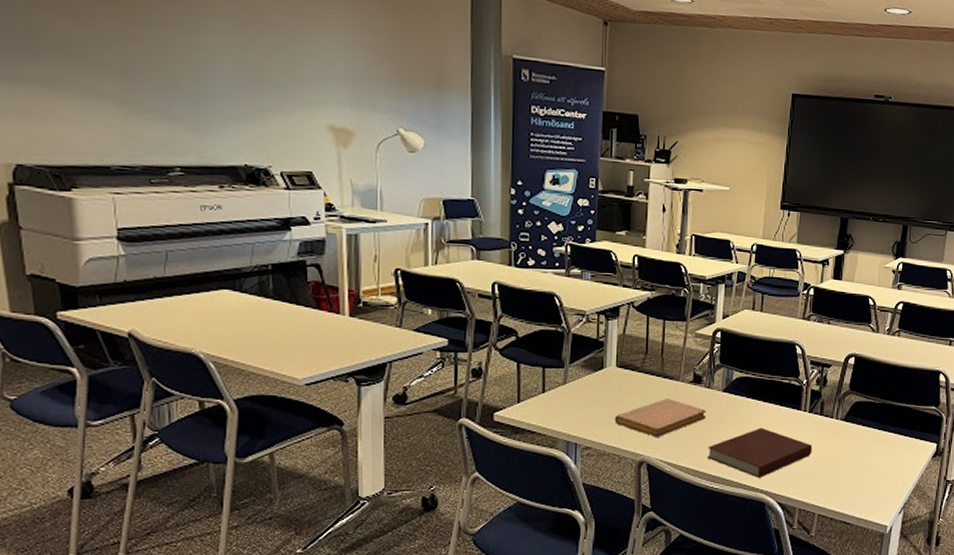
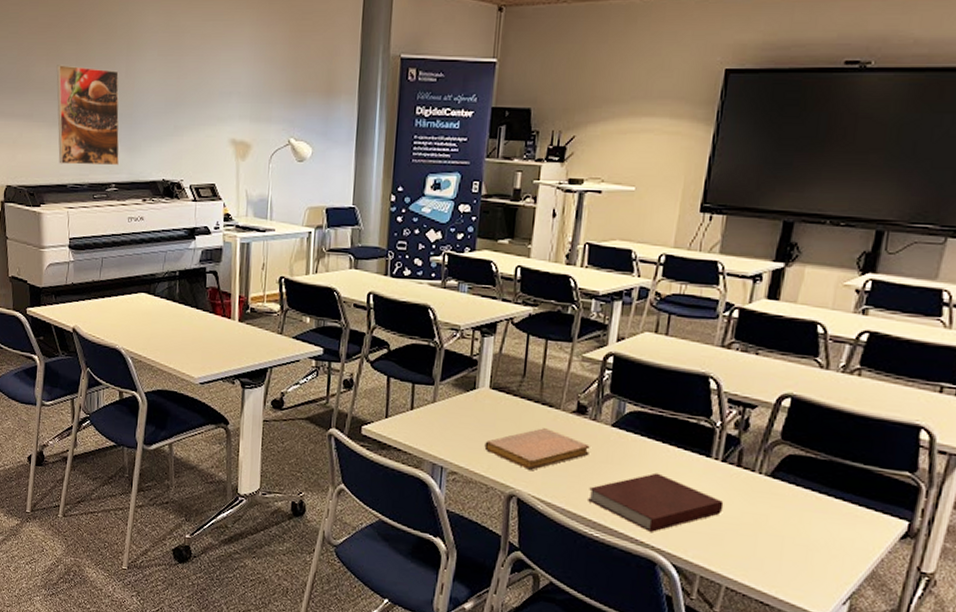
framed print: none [87,26,184,148] -> present [56,65,120,166]

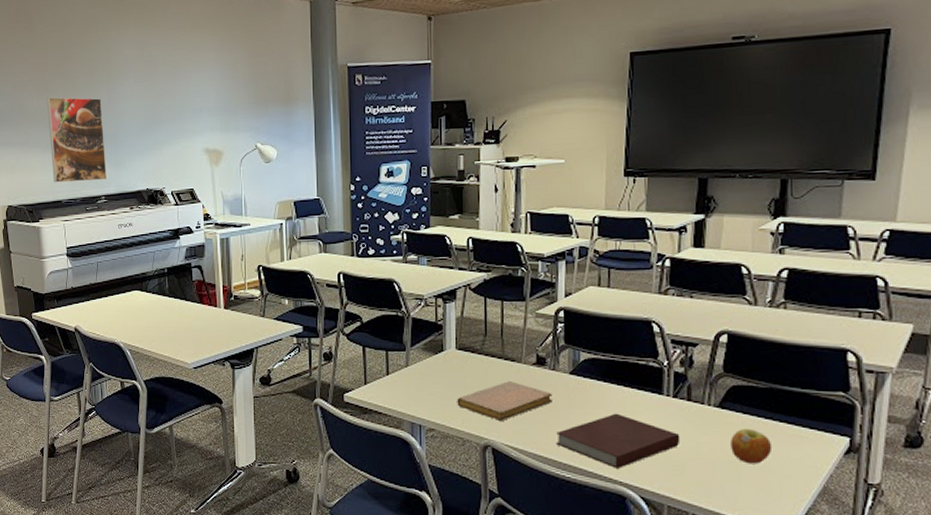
apple: none [777,501,823,541] -> present [731,428,773,464]

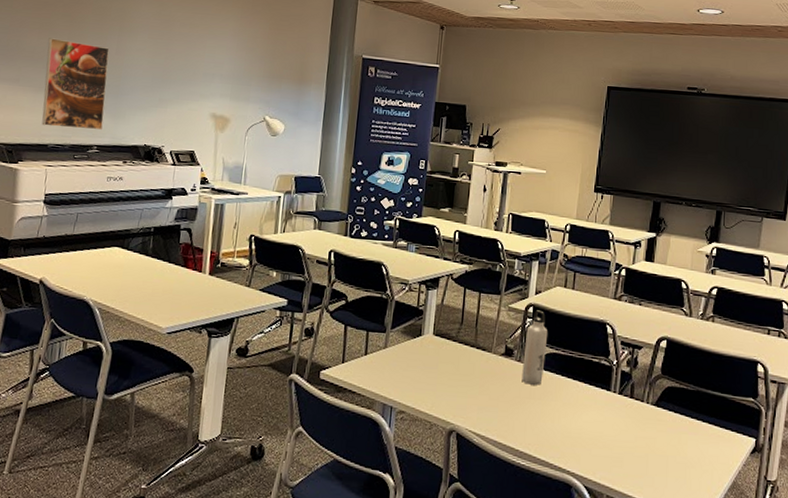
notebook: present [457,381,553,421] -> none [428,369,516,407]
notebook: present [555,413,680,468] -> none [514,405,622,458]
water bottle: none [558,314,584,394] -> present [522,310,548,385]
apple: present [731,428,773,464] -> none [662,425,696,459]

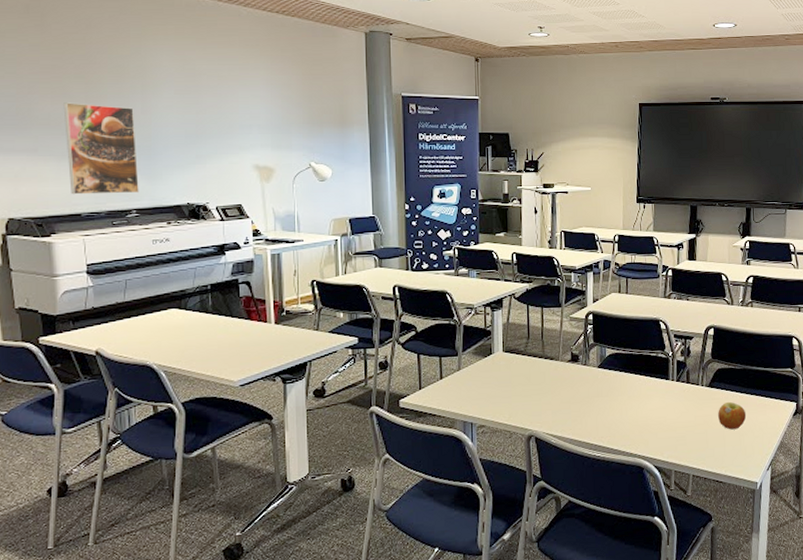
water bottle: present [522,310,548,385] -> none [588,316,609,385]
apple: none [662,425,696,459] -> present [718,401,747,430]

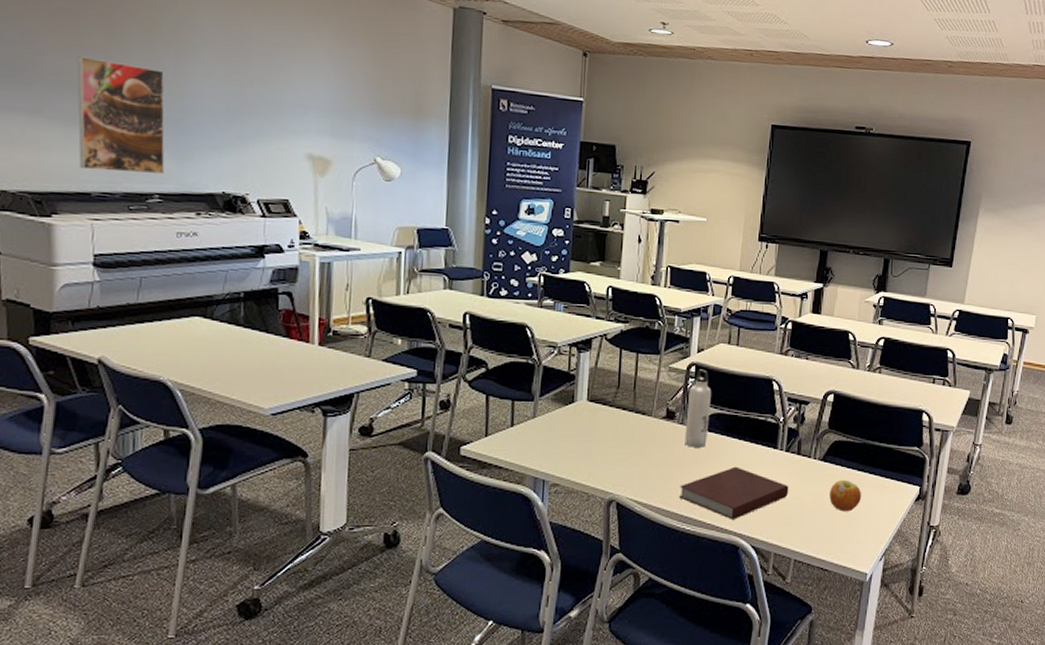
notebook: none [587,398,683,444] -> present [678,466,789,519]
water bottle: none [588,316,609,385] -> present [685,369,712,447]

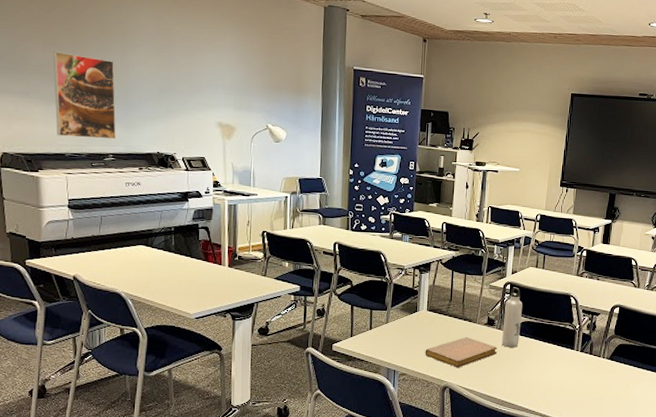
notebook: none [584,435,679,475] -> present [425,337,497,367]
notebook: present [678,466,789,519] -> none [496,363,583,404]
apple: present [830,479,862,512] -> none [615,374,641,400]

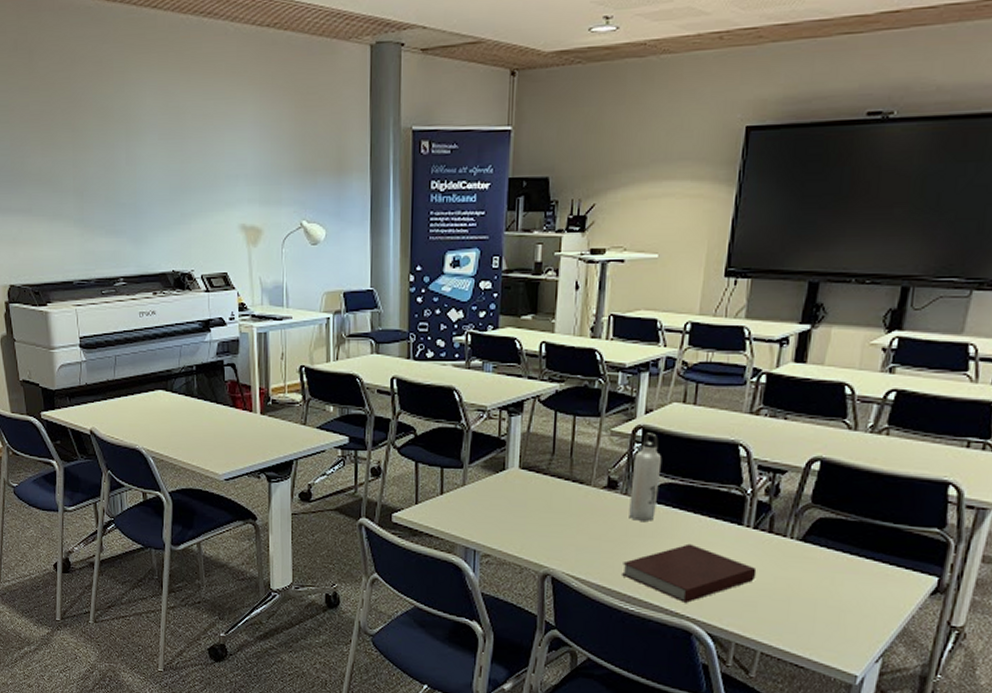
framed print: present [53,51,116,140] -> none [53,154,125,260]
notebook: present [425,337,497,367] -> none [516,505,622,548]
notebook: none [496,363,583,404] -> present [621,543,757,603]

